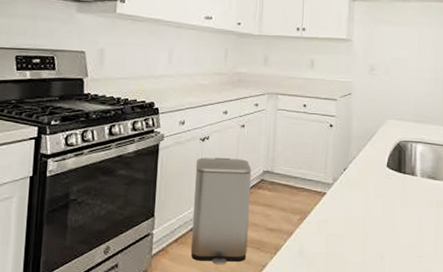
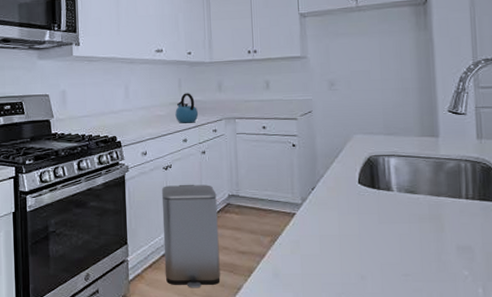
kettle: none [218,64,242,95] -> present [175,93,199,123]

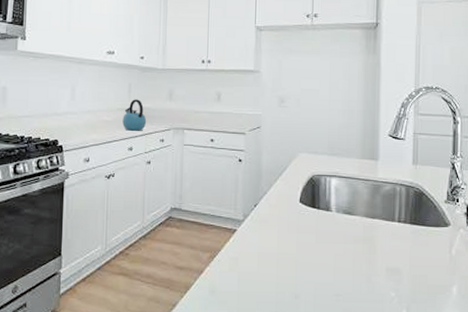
pedal bin: present [161,184,221,288] -> none [99,194,159,304]

